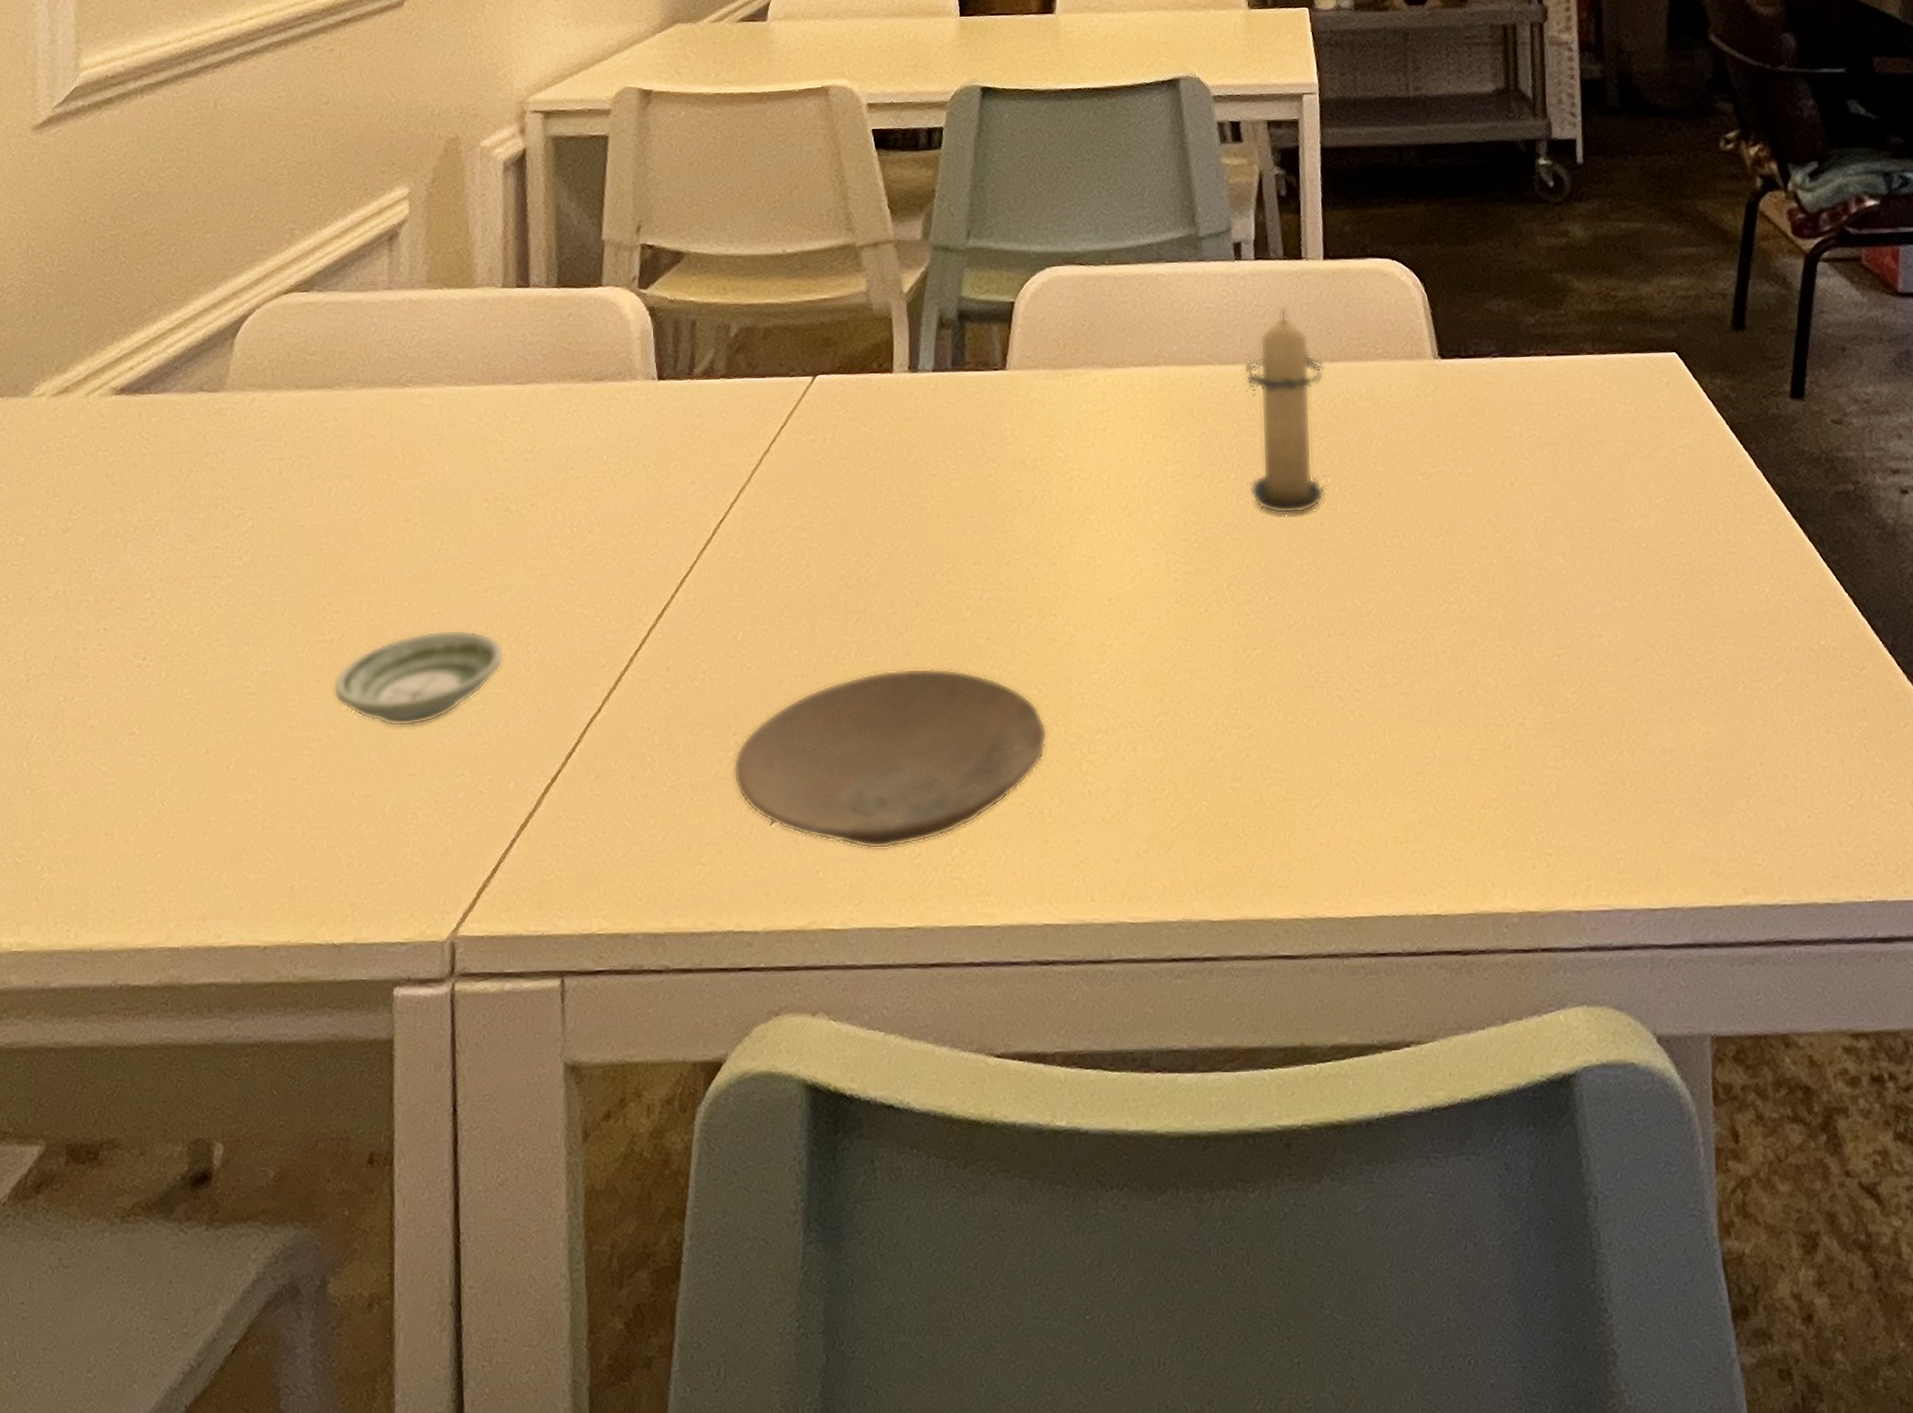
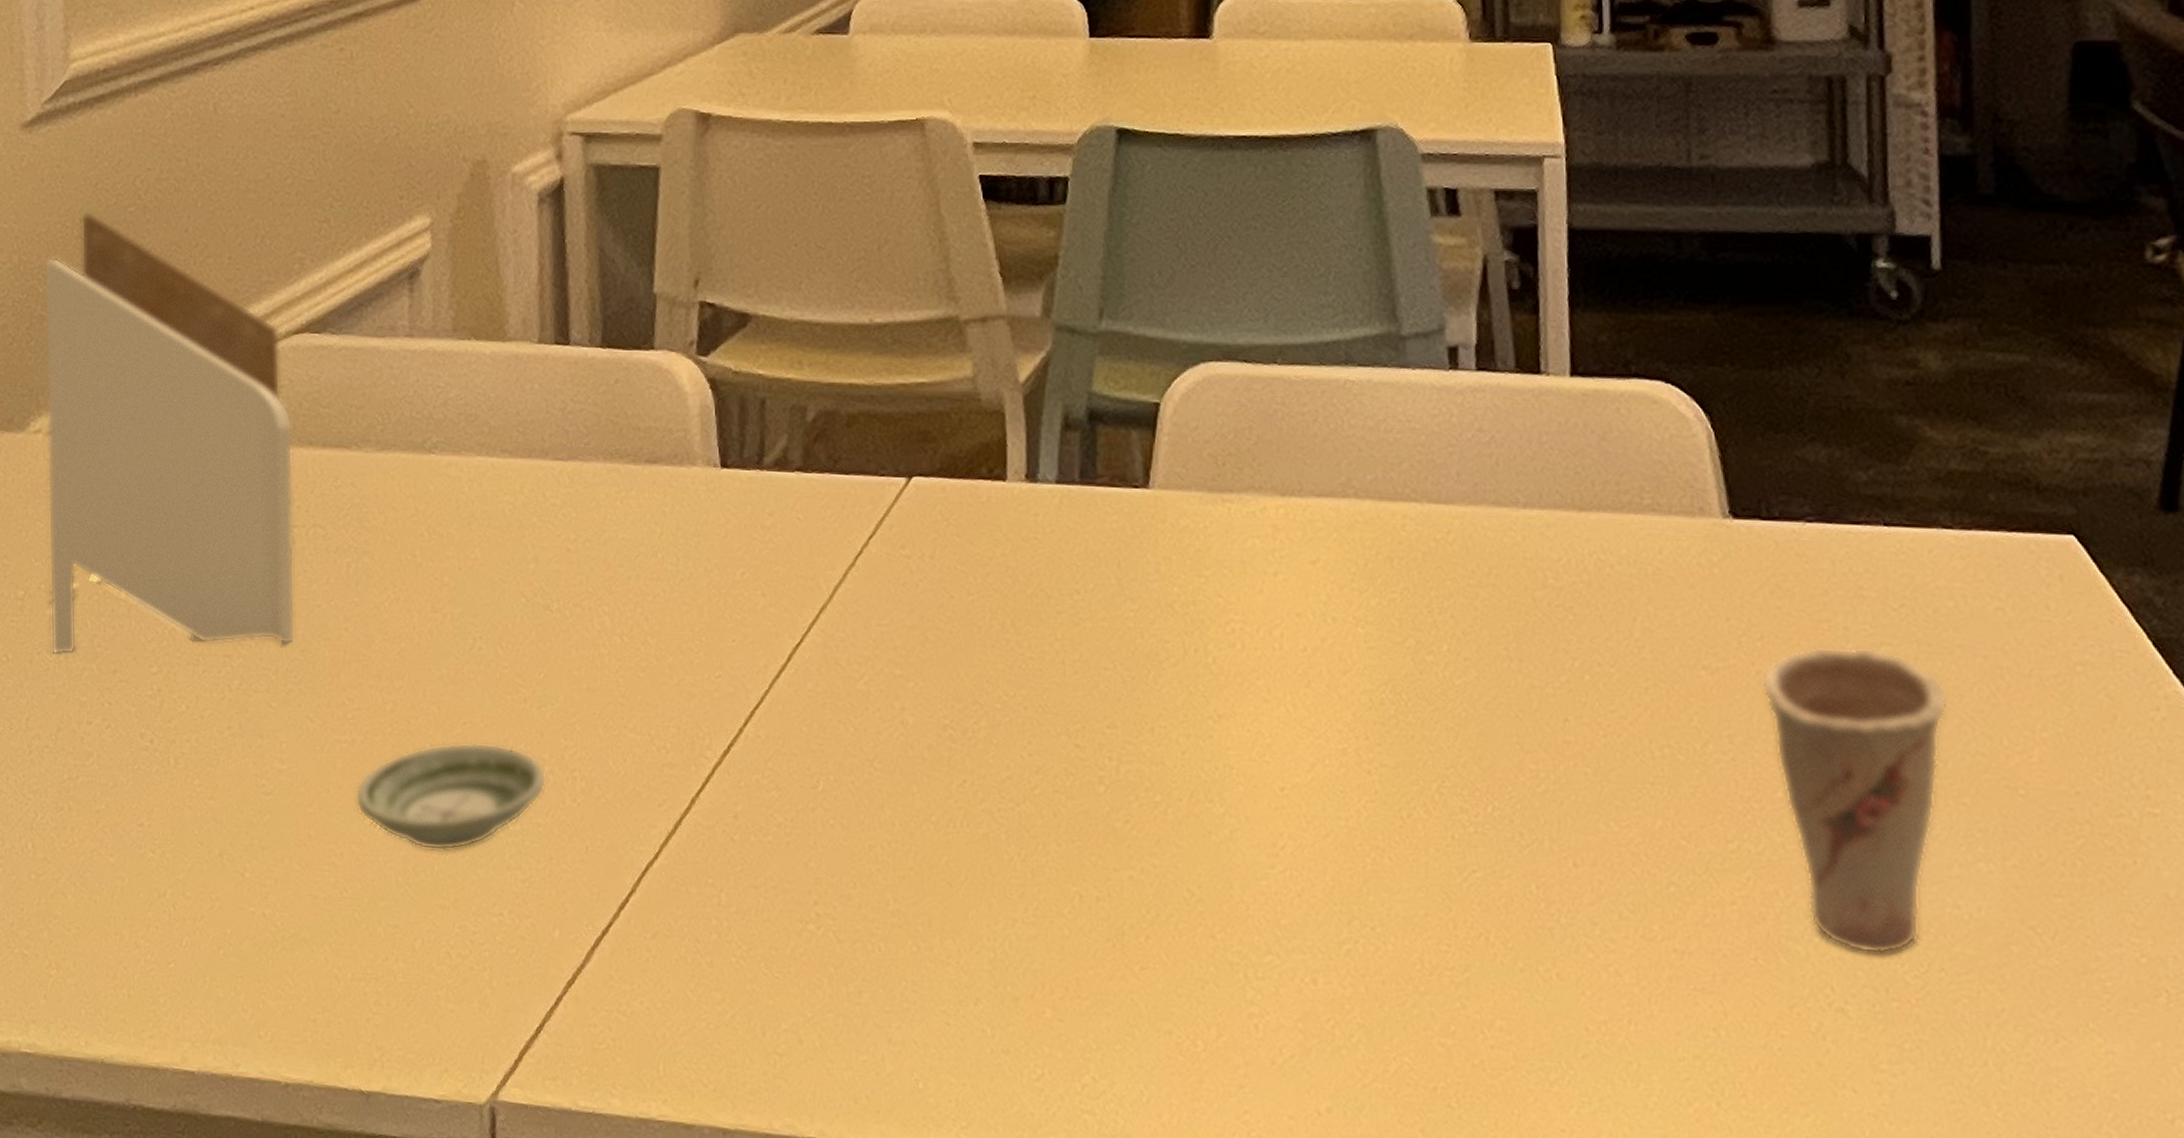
napkin holder: none [49,200,281,592] -> present [44,212,296,656]
plate: present [733,668,1048,850] -> none [814,847,1203,1065]
candle: present [1244,307,1328,514] -> none [1461,434,1575,704]
cup: none [1462,448,1592,679] -> present [1760,646,1948,955]

